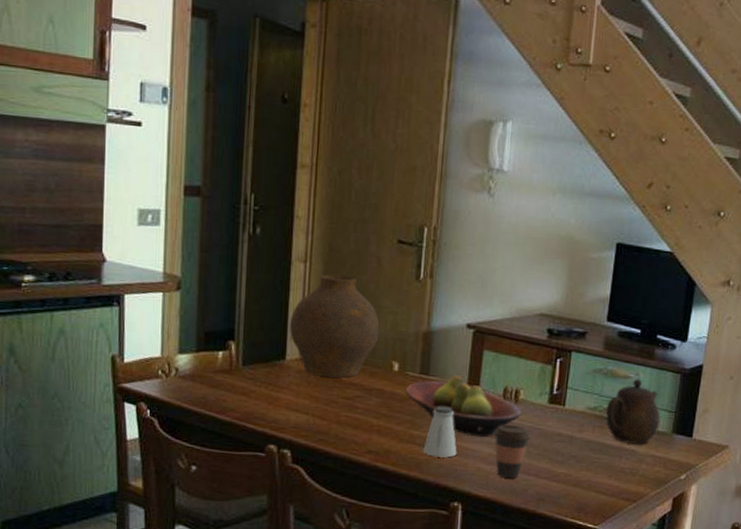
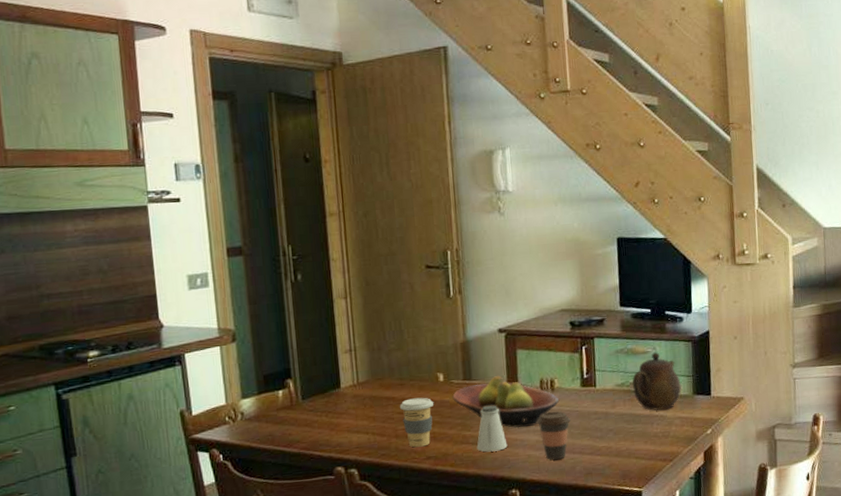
vase: present [290,274,380,378] -> none [340,304,422,398]
coffee cup: none [345,384,384,439] -> present [399,397,434,448]

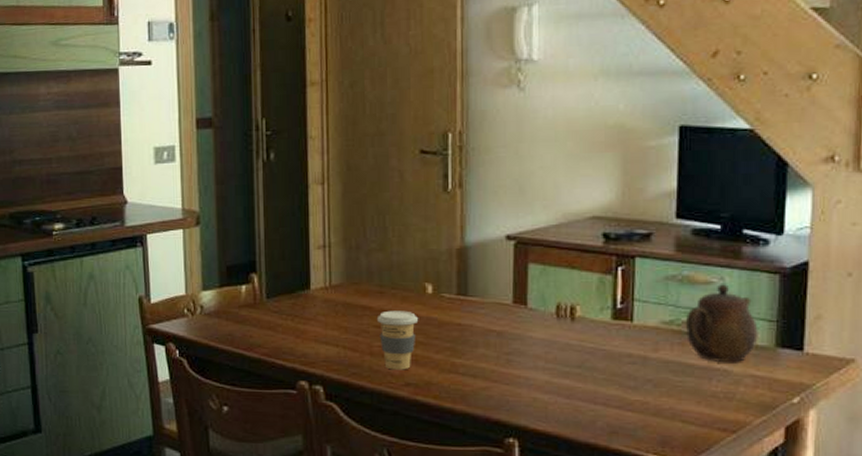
fruit bowl: present [452,376,560,428] -> none [442,294,581,363]
saltshaker: present [477,405,508,452] -> none [468,329,508,388]
coffee cup: present [536,411,570,460] -> none [548,346,594,410]

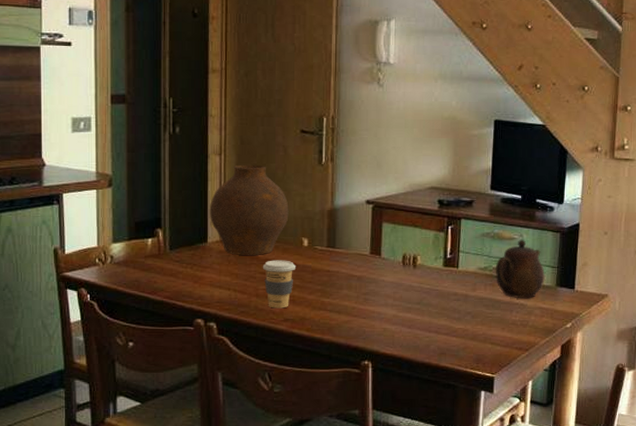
vase: none [312,194,408,305] -> present [210,164,289,255]

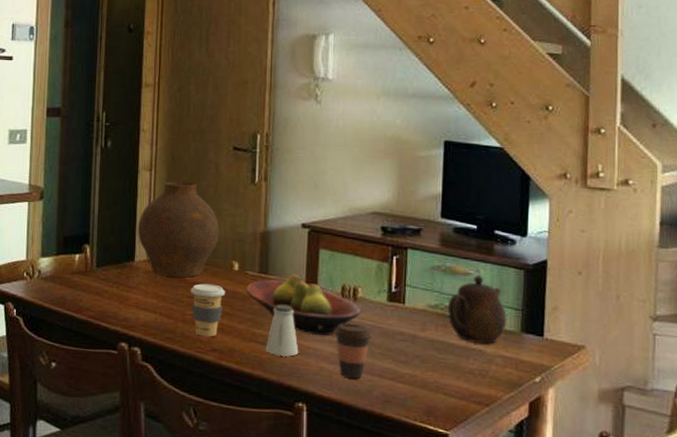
fruit bowl: none [315,247,421,301] -> present [246,274,362,336]
saltshaker: none [334,275,365,321] -> present [265,304,299,357]
coffee cup: none [395,287,429,337] -> present [333,322,372,379]

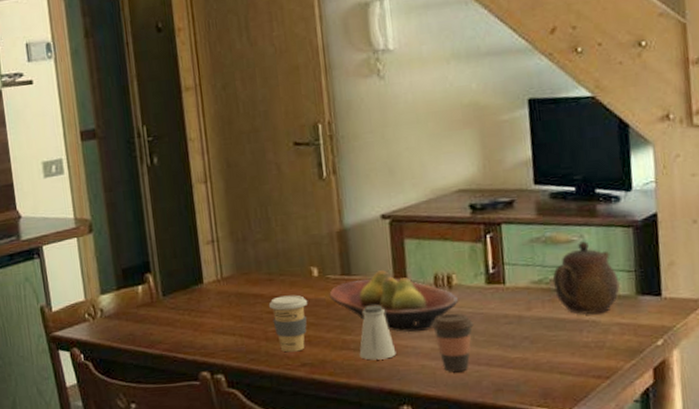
vase: present [138,181,219,278] -> none [201,188,292,295]

